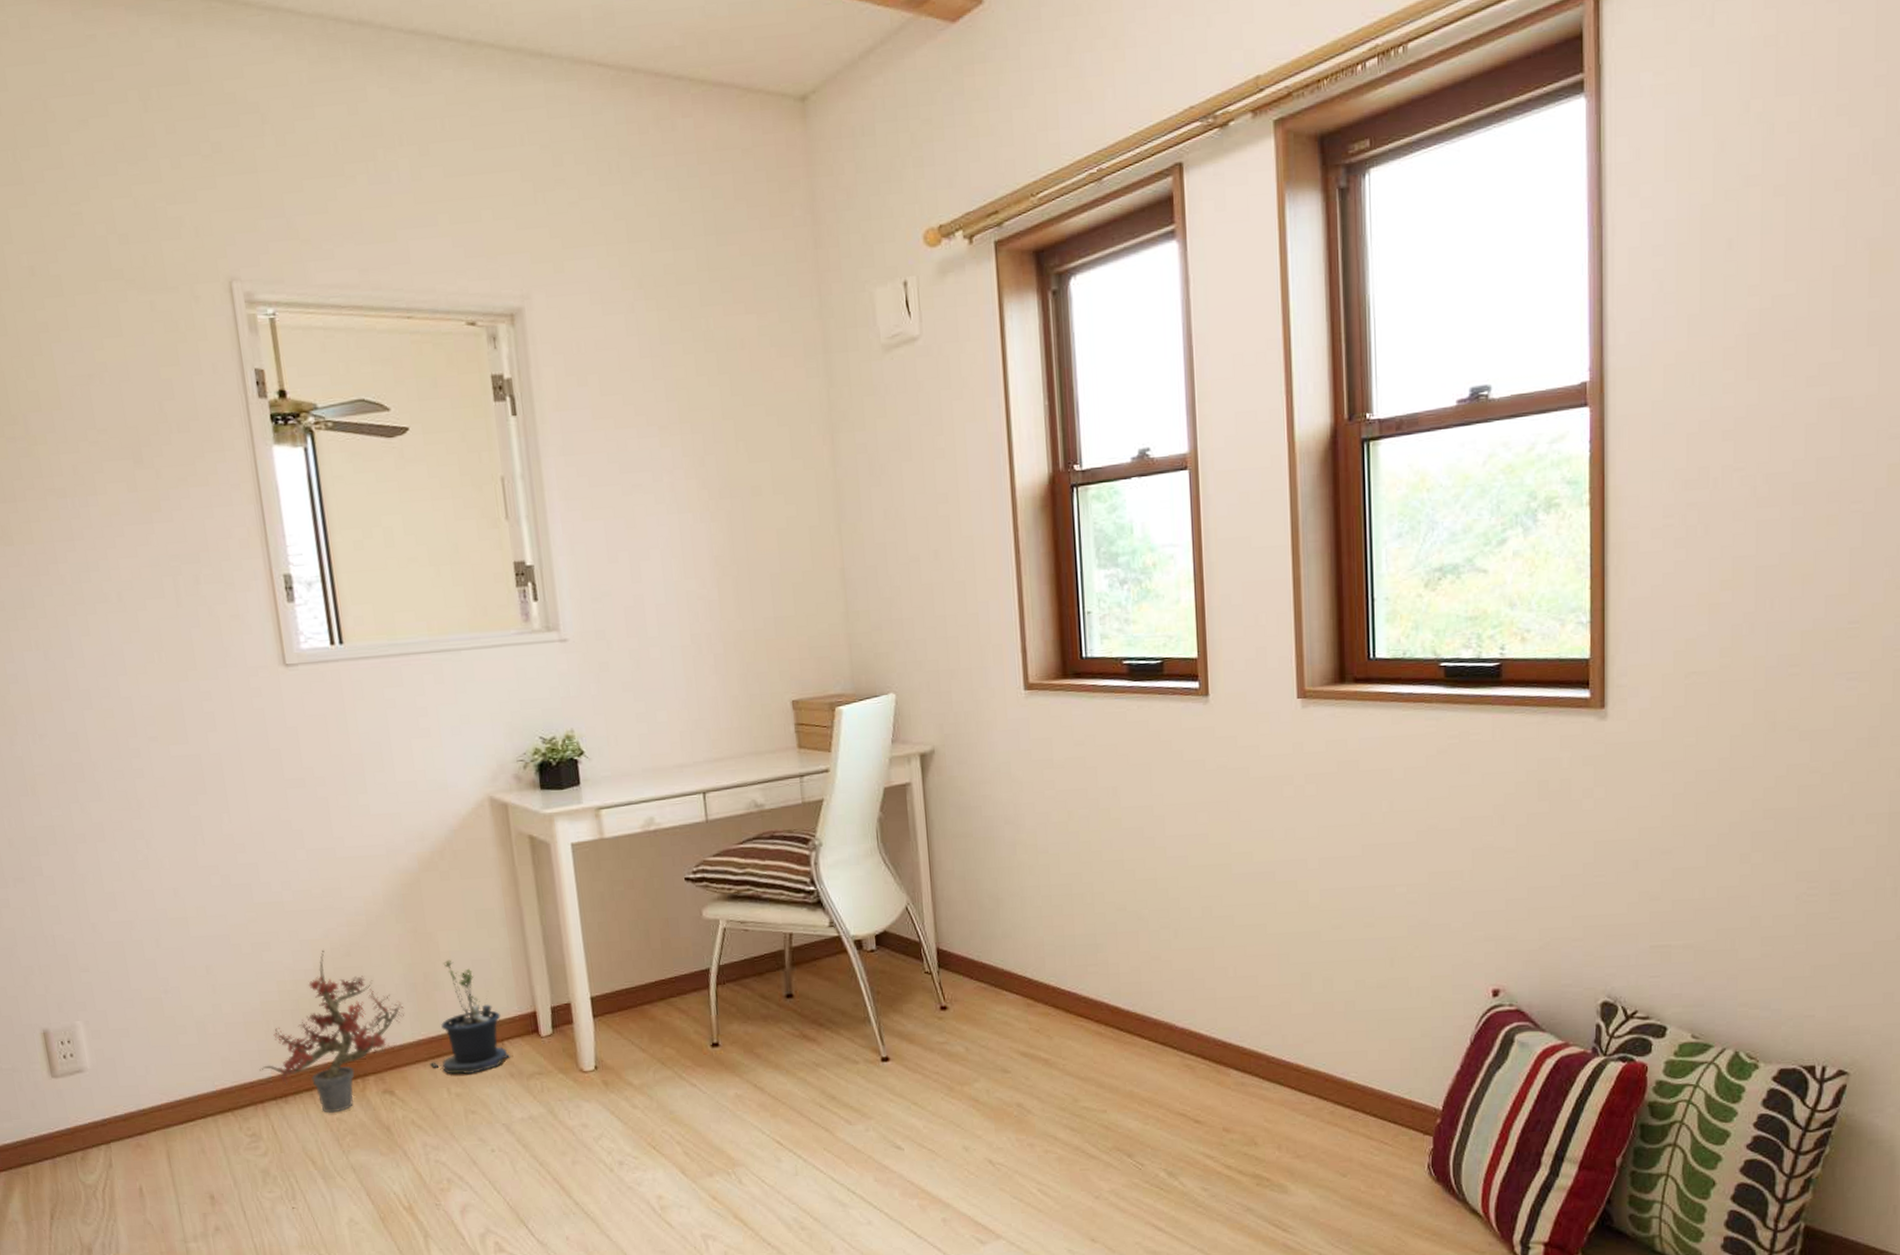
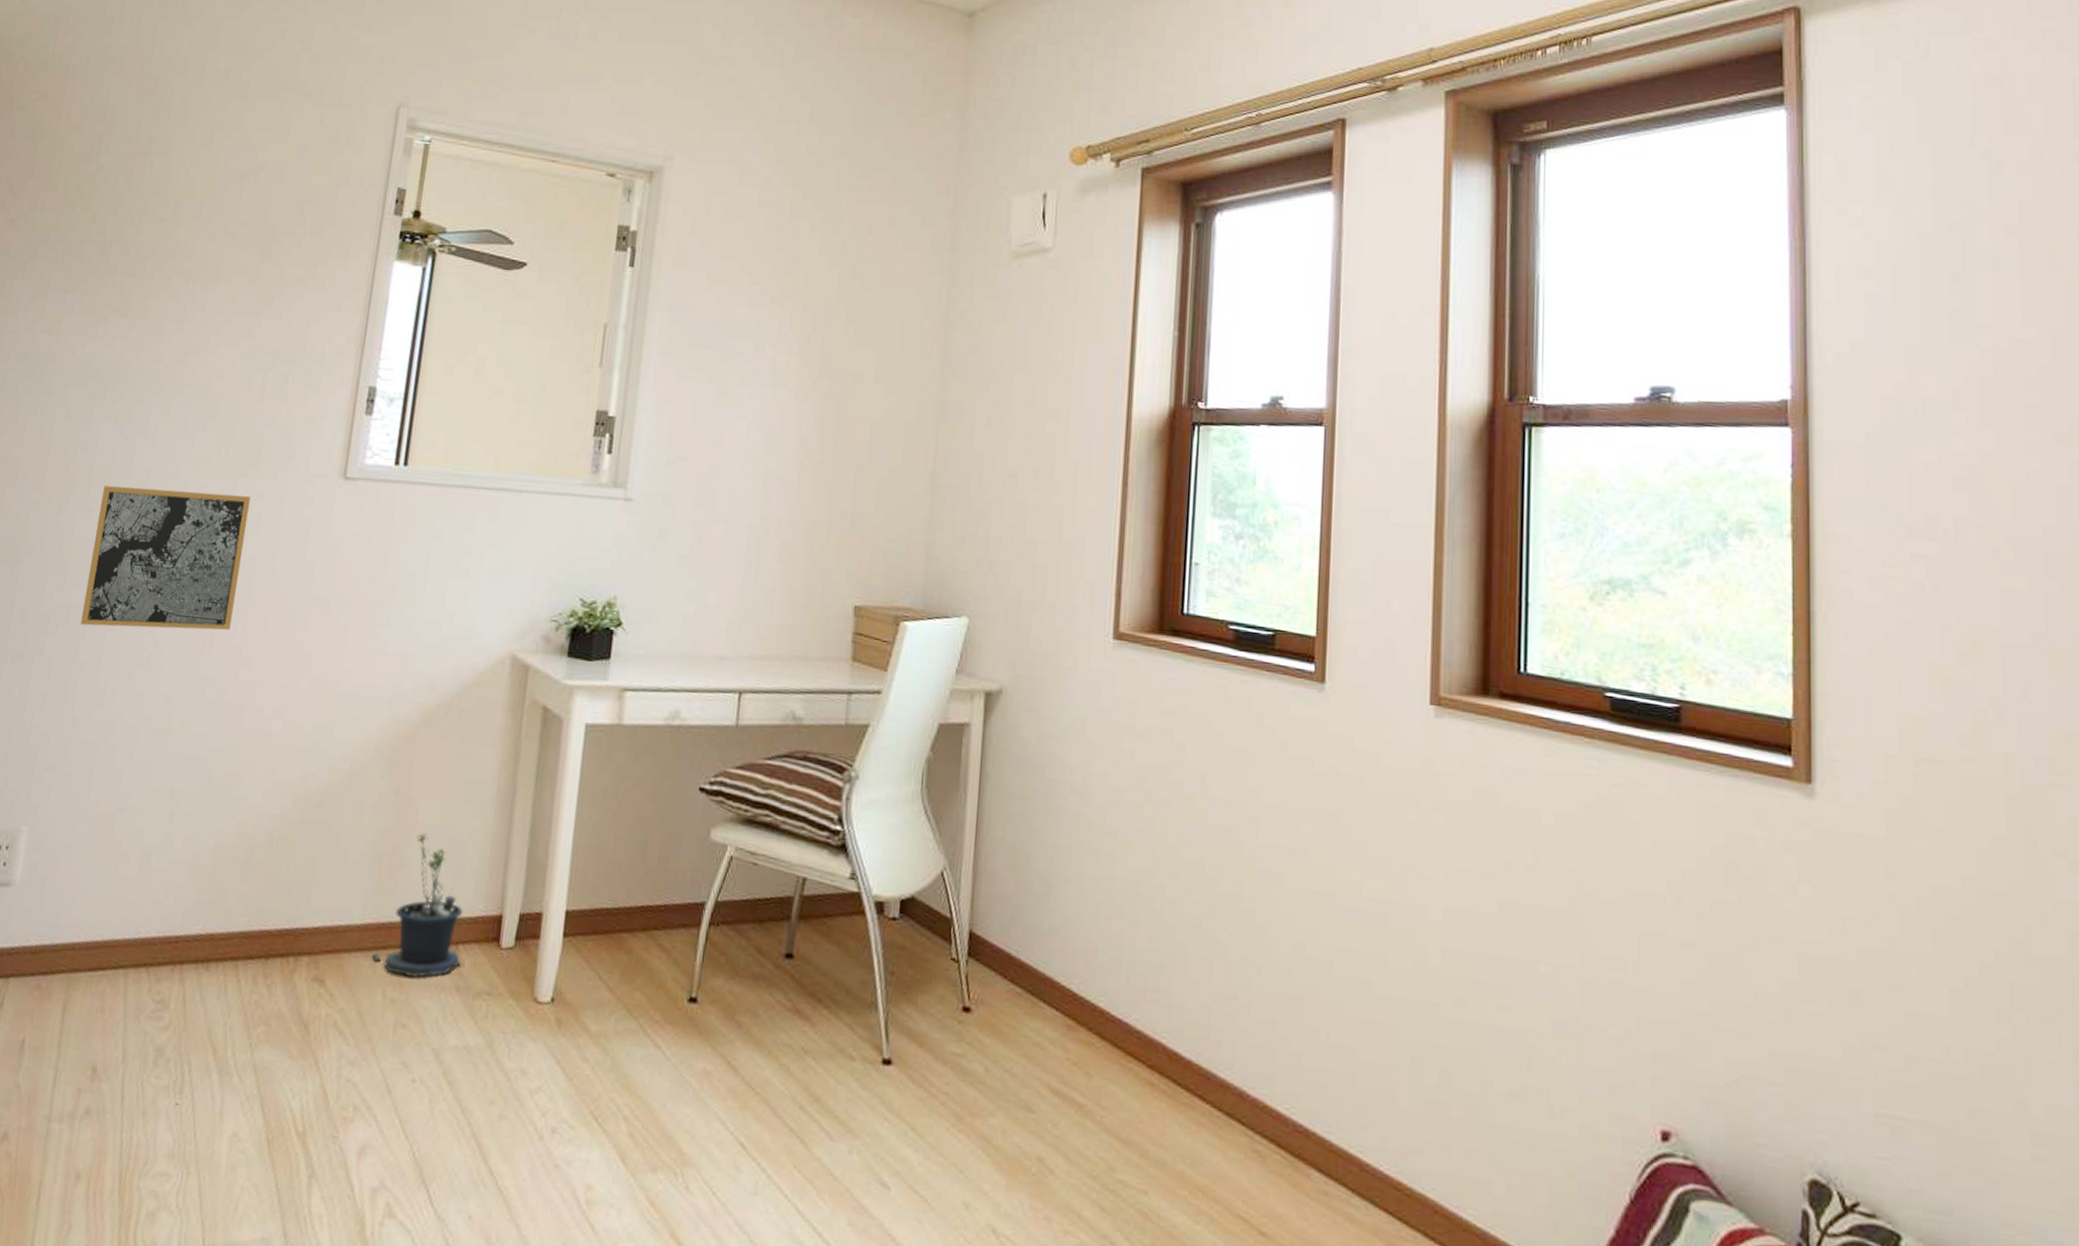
wall art: none [47,698,216,842] -> present [80,486,251,631]
potted plant: present [259,950,405,1113] -> none [190,794,362,994]

